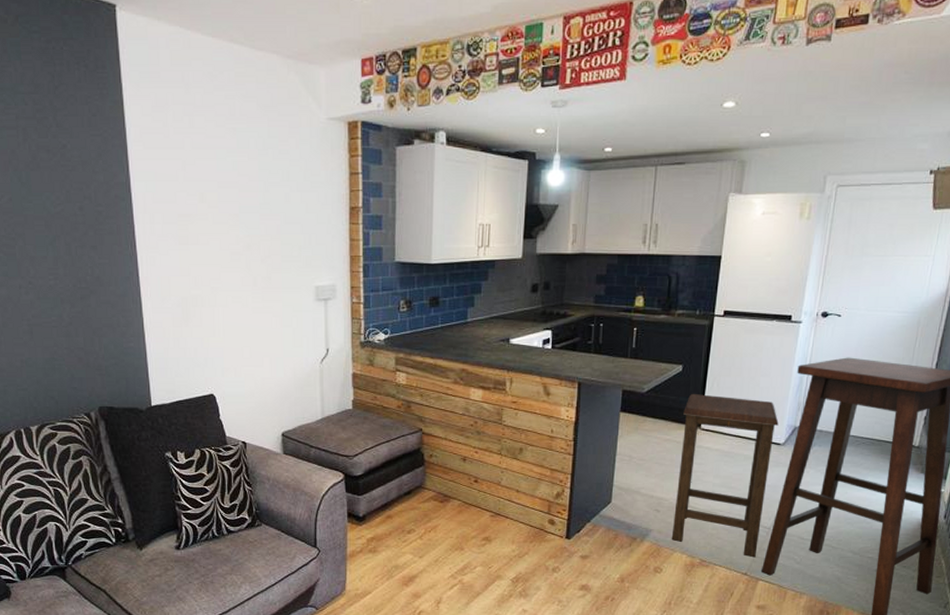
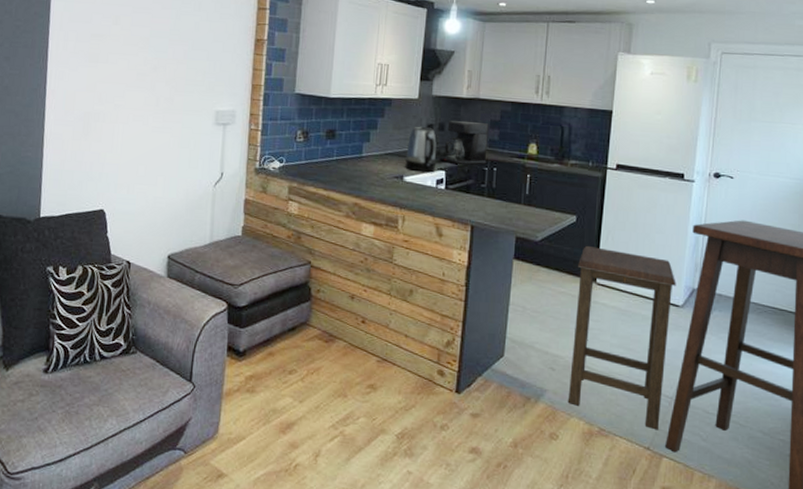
kettle: none [511,286,543,332] -> present [405,126,437,172]
coffee maker: none [545,277,595,323] -> present [439,120,489,166]

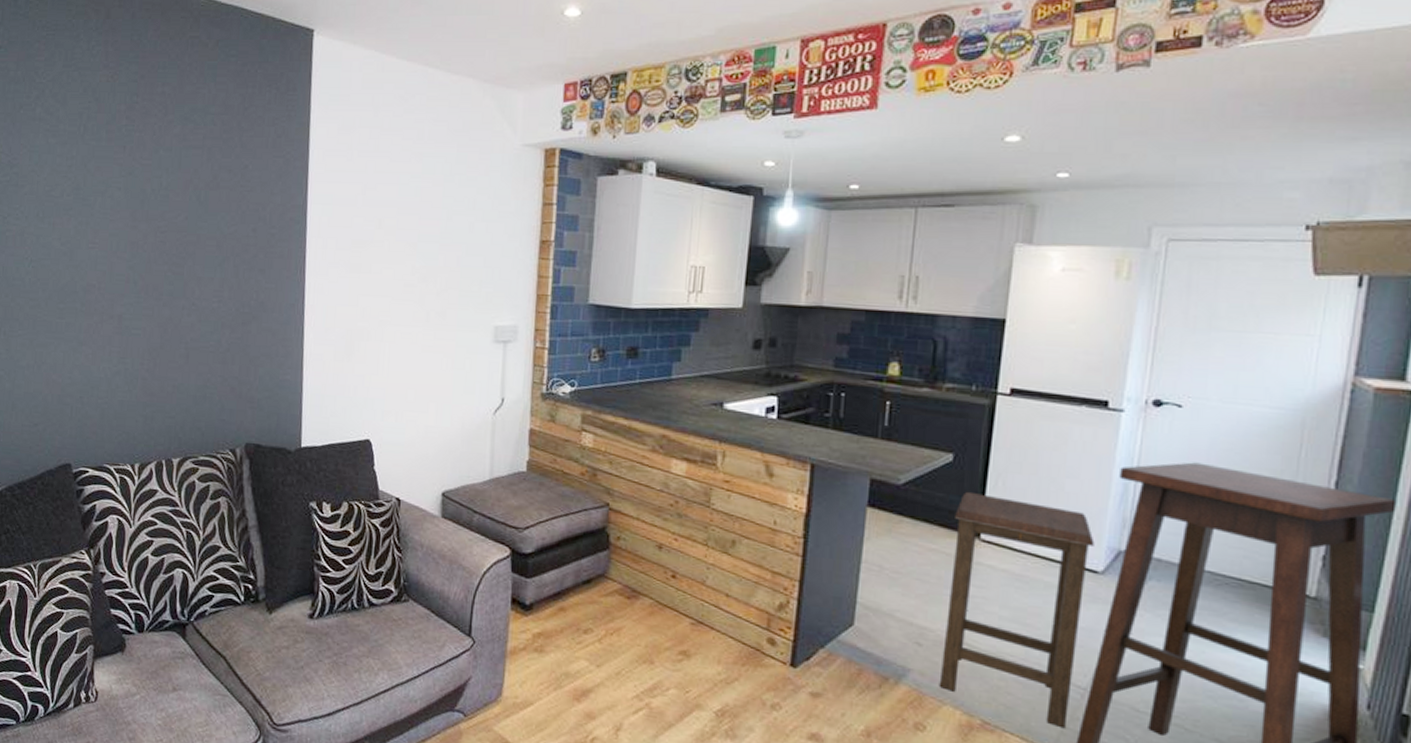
kettle: present [405,126,437,172] -> none [725,341,767,398]
coffee maker: present [439,120,489,166] -> none [770,333,835,390]

